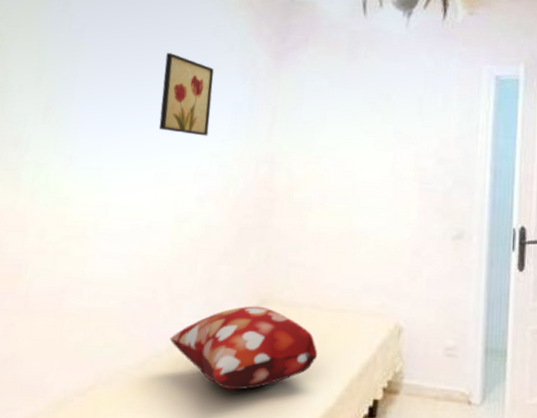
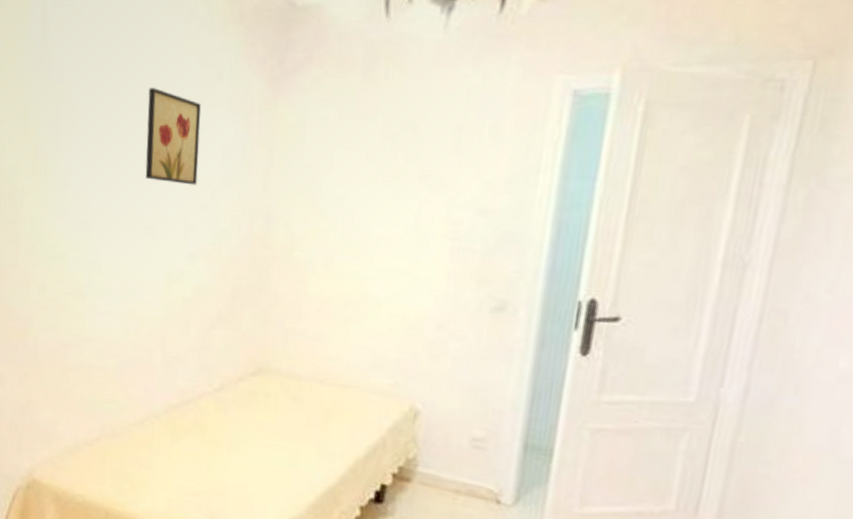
decorative pillow: present [169,306,318,390] -> none [166,373,320,458]

